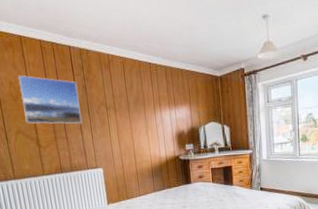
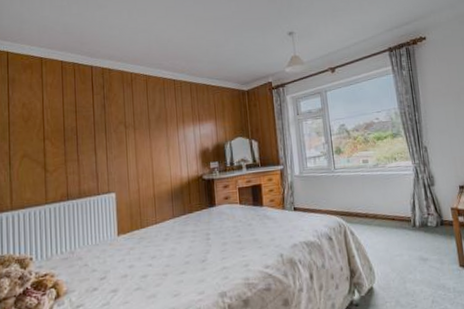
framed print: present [18,75,82,124] -> none [33,96,97,147]

